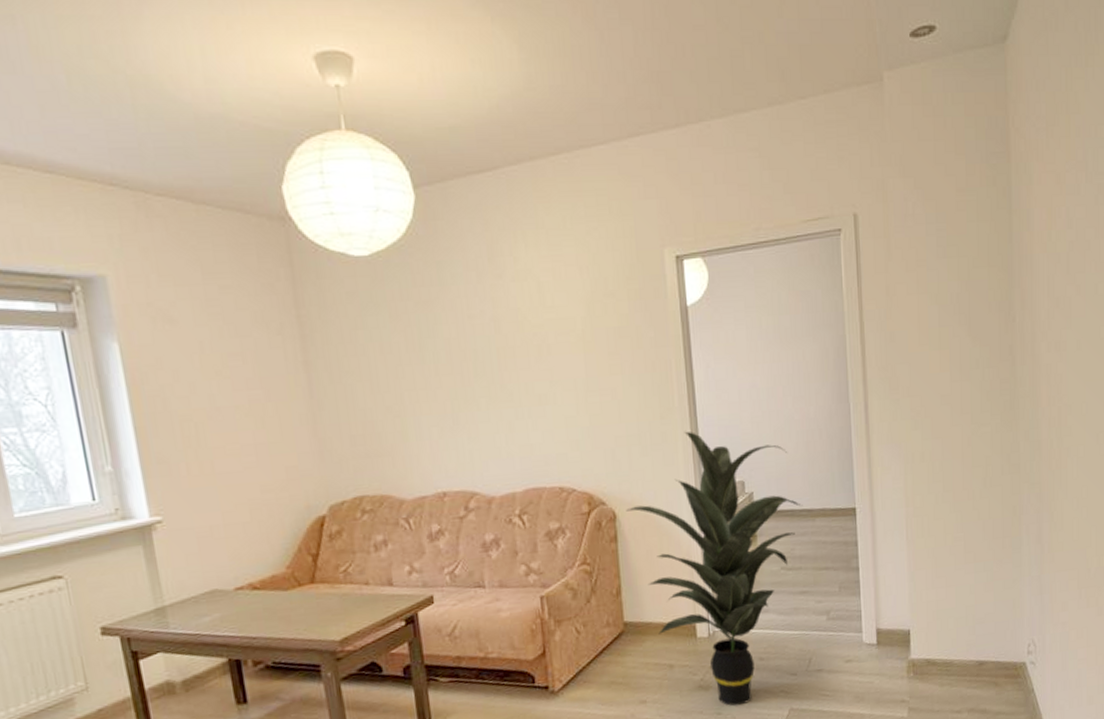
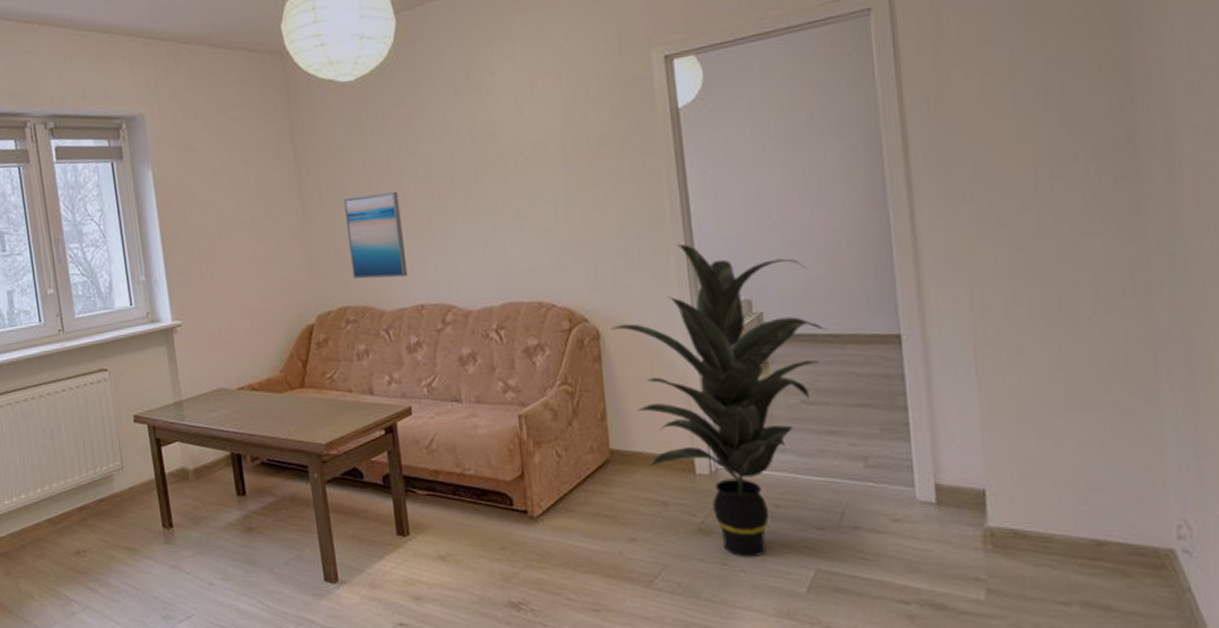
wall art: none [358,375,429,467] -> present [343,191,408,279]

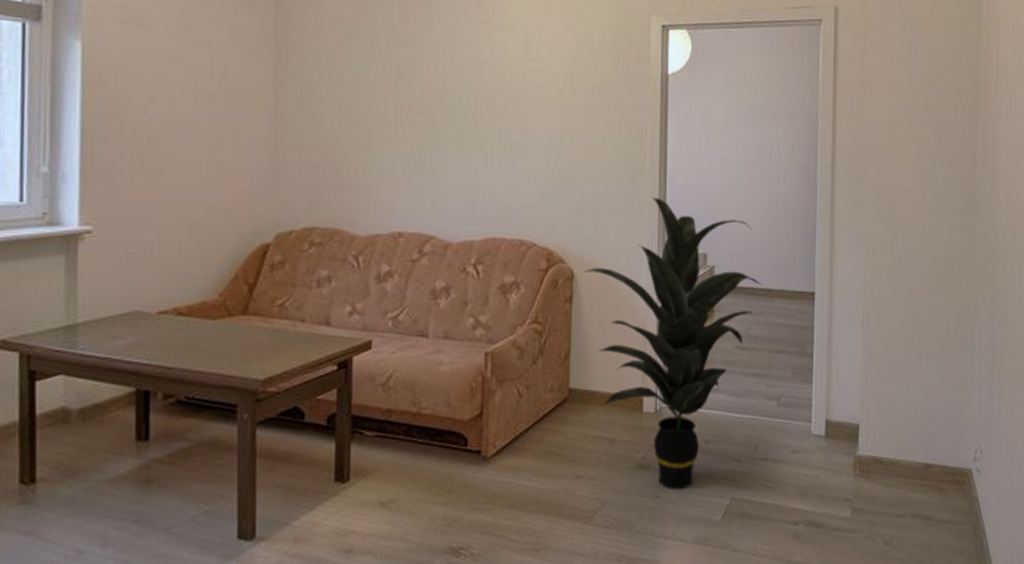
wall art: present [343,191,408,279] -> none [325,109,391,202]

